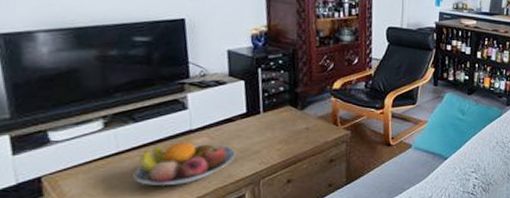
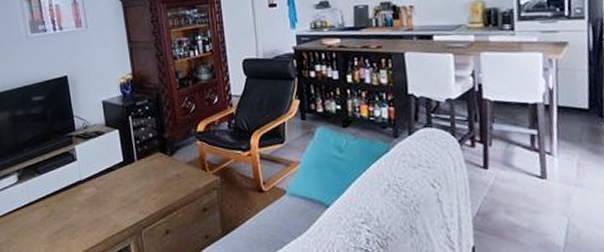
fruit bowl: present [133,141,236,186] -> none [42,191,118,235]

